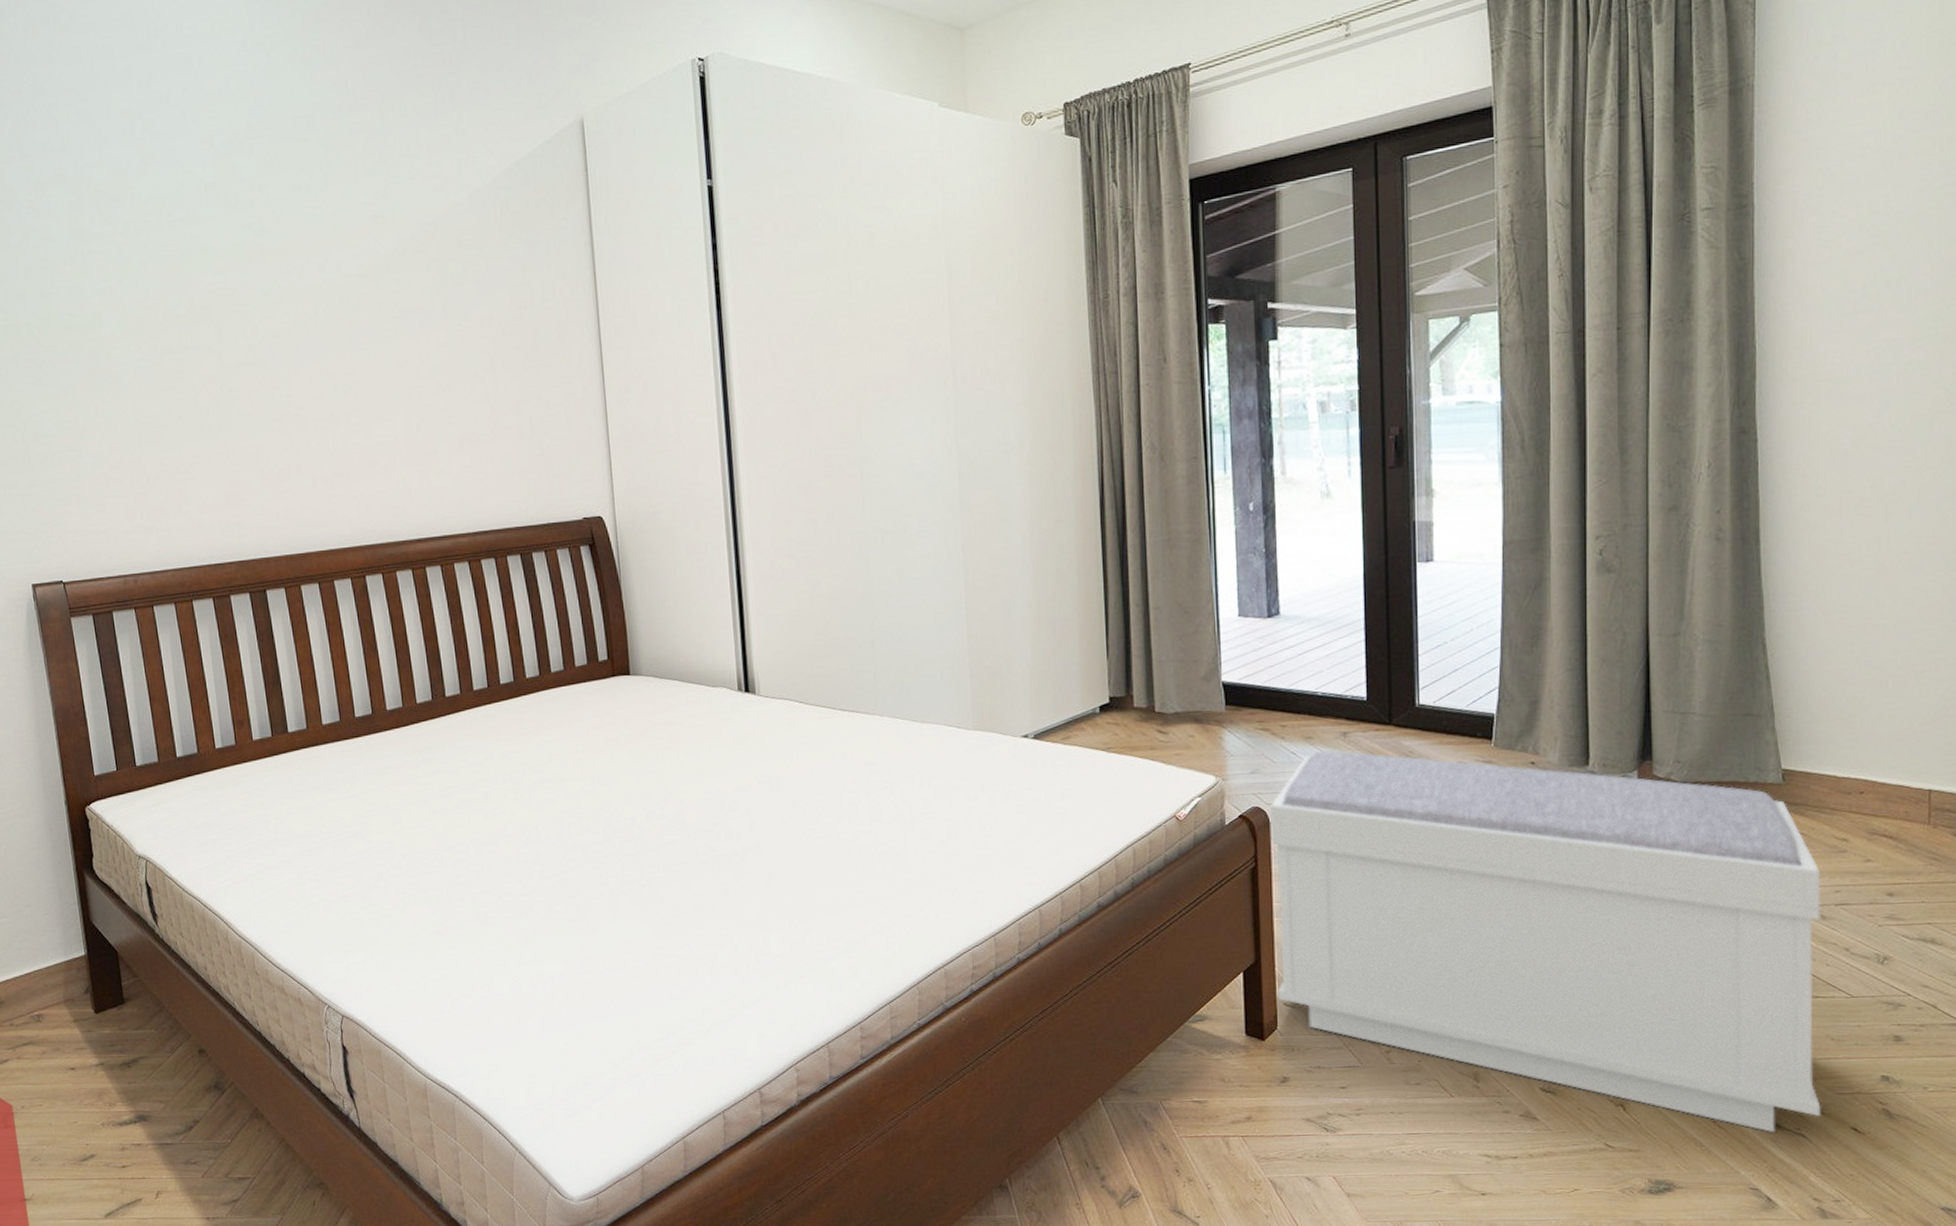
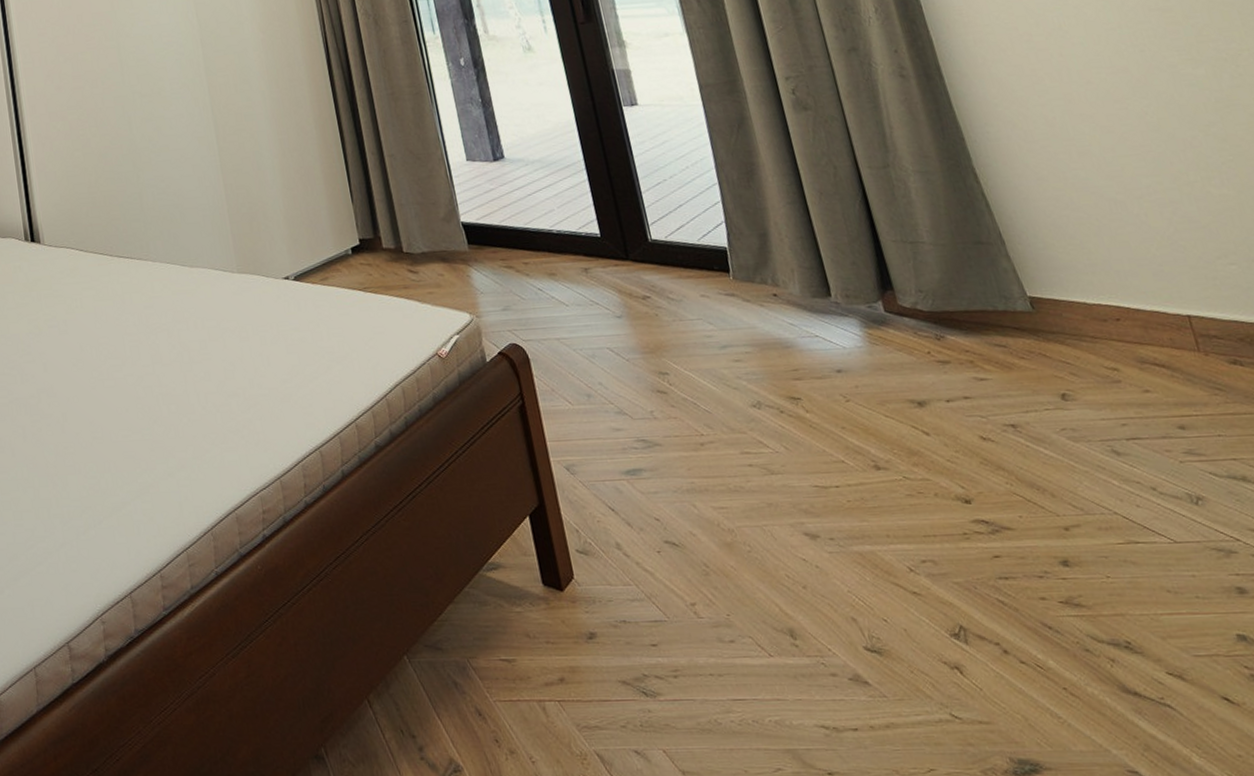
bench: present [1270,751,1821,1133] -> none [527,287,1183,703]

